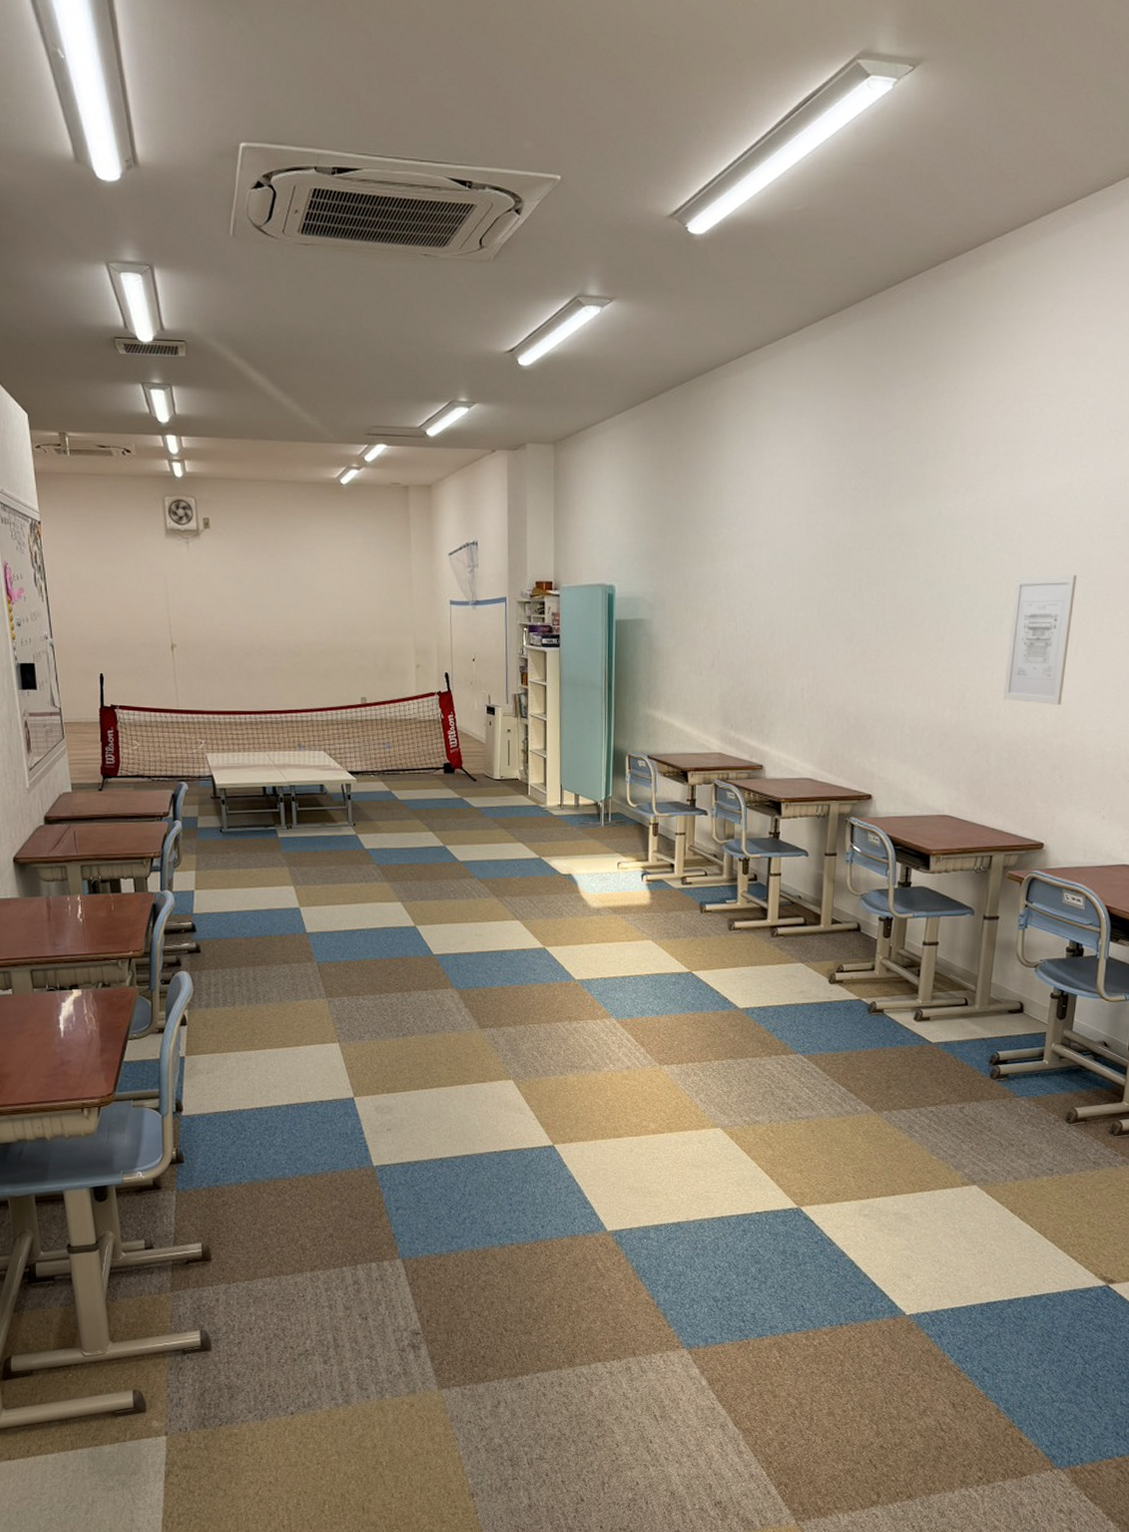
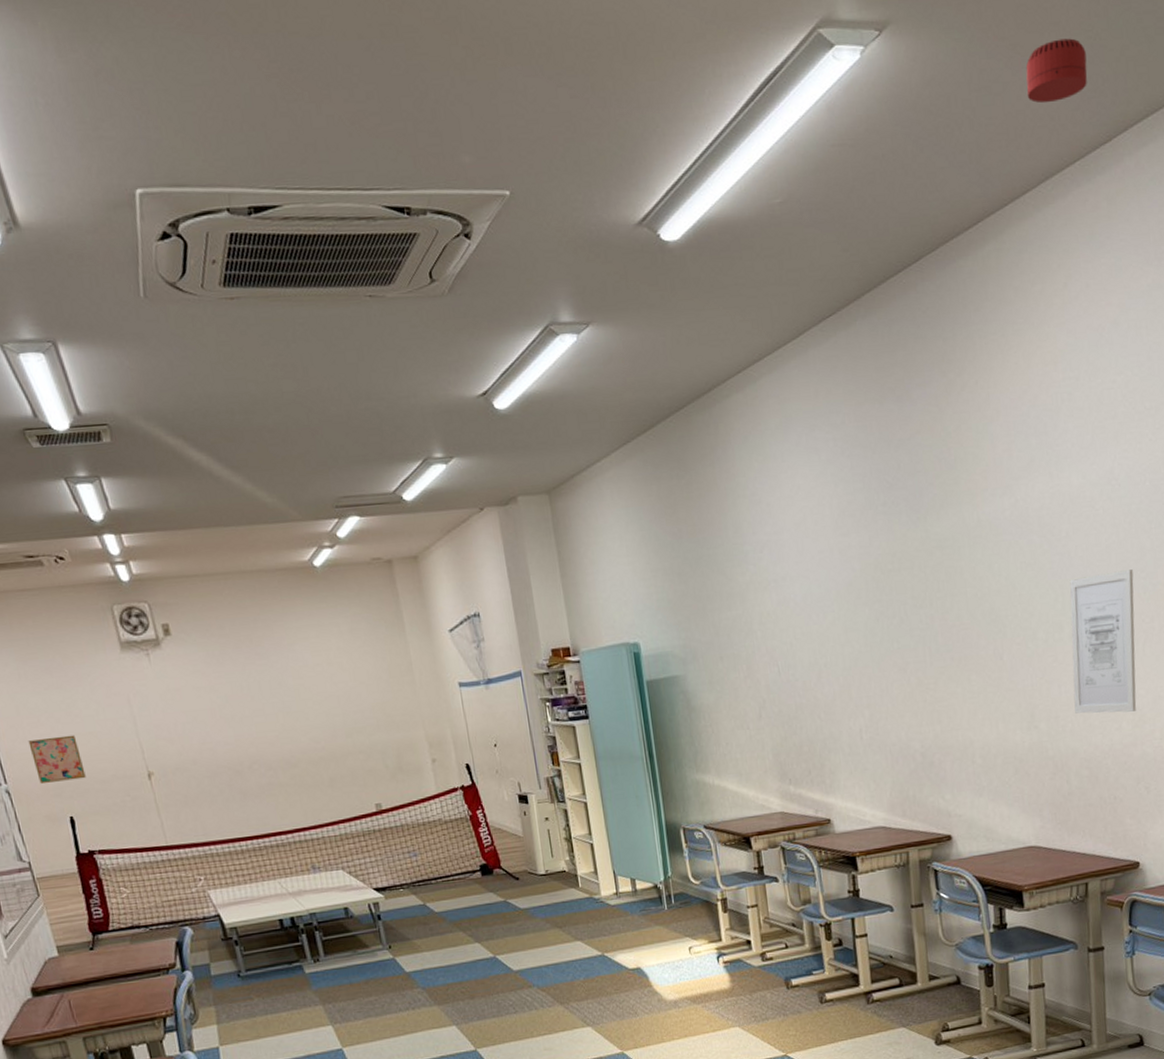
wall art: none [76,603,119,643] -> present [28,735,86,785]
smoke detector: none [1041,88,1102,145] -> present [1025,38,1088,104]

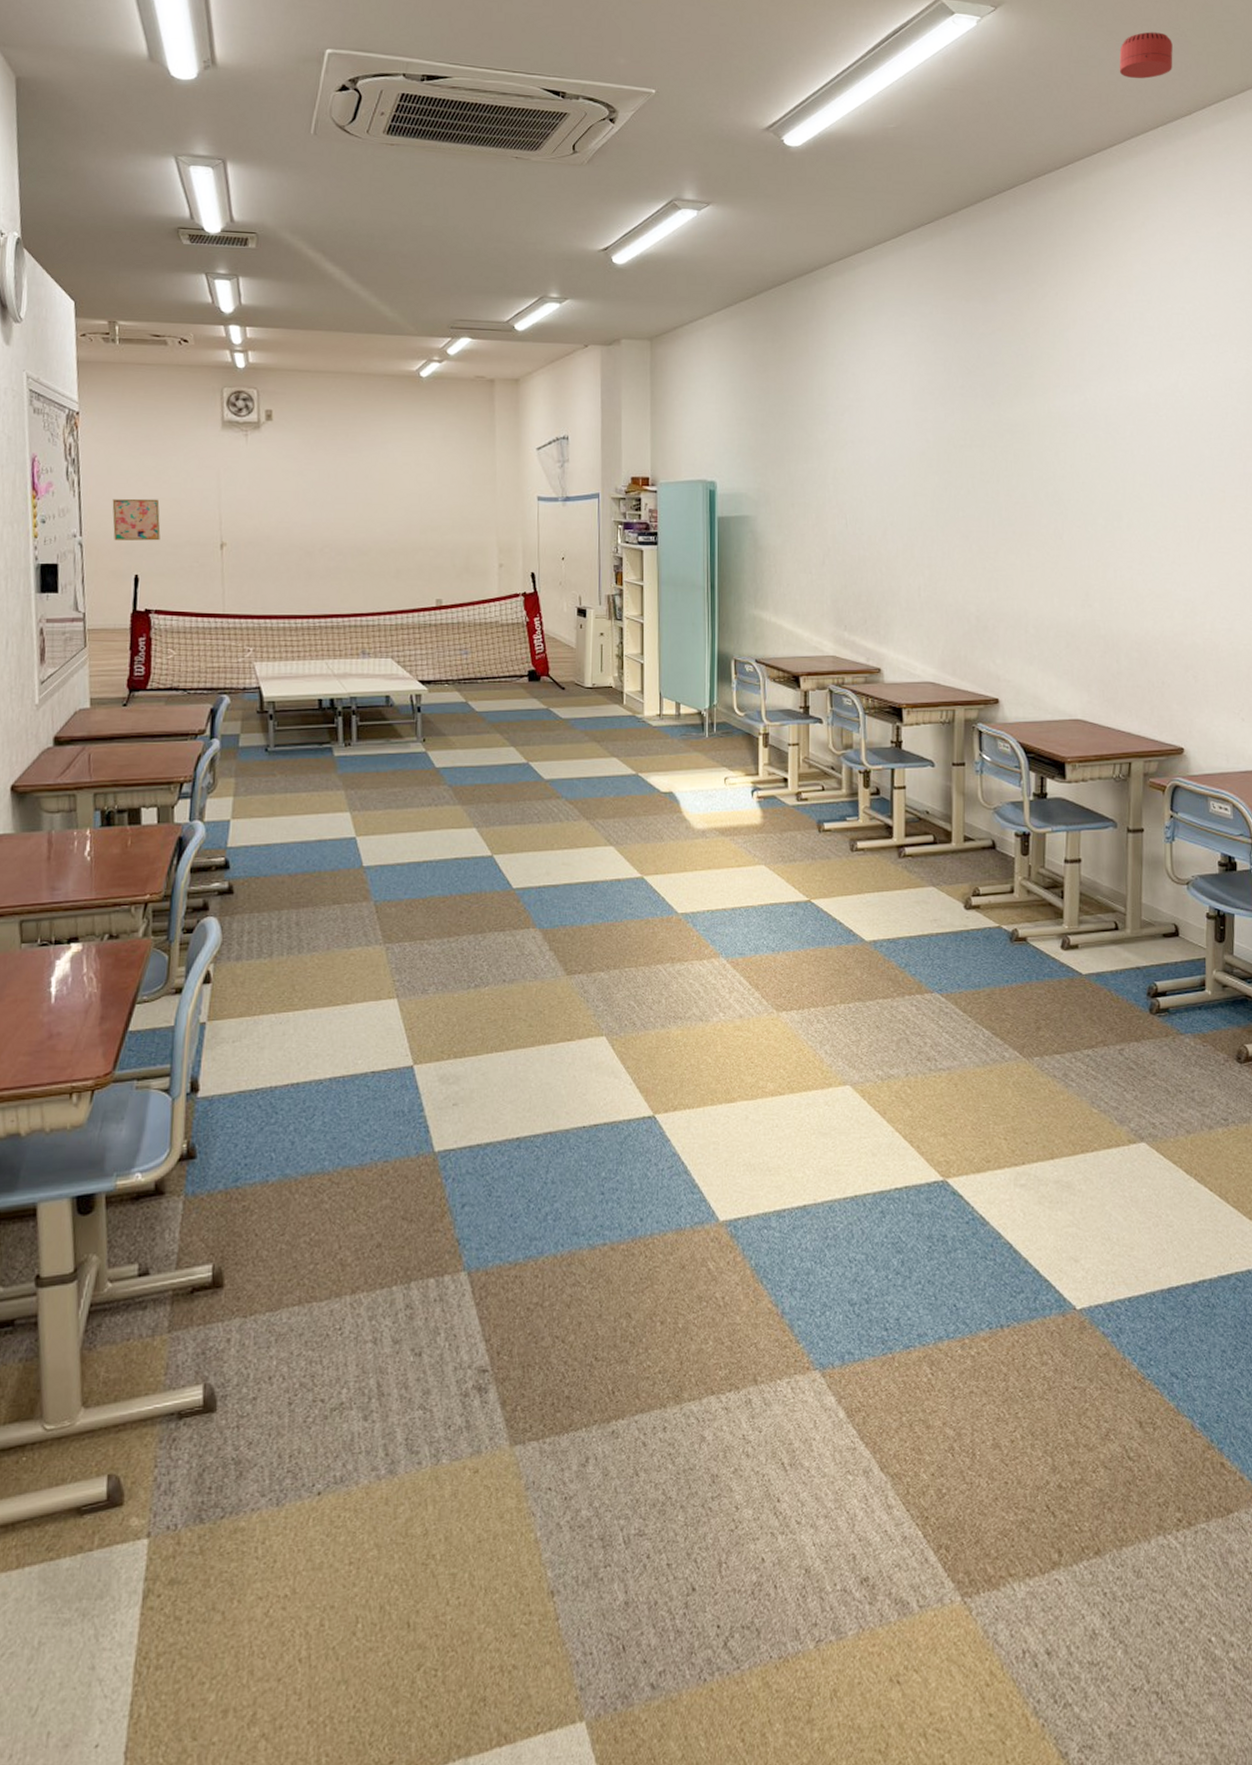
wall art: present [1069,569,1137,714] -> none [1128,472,1192,603]

